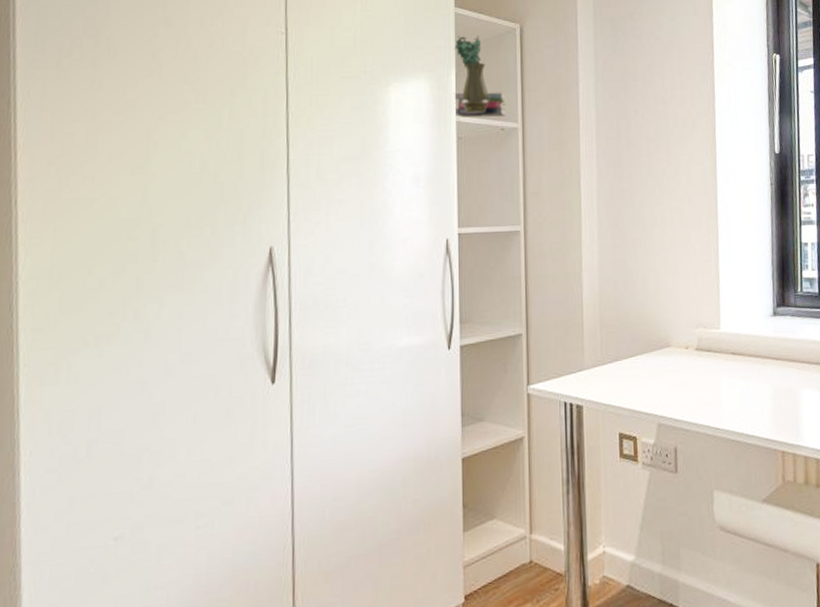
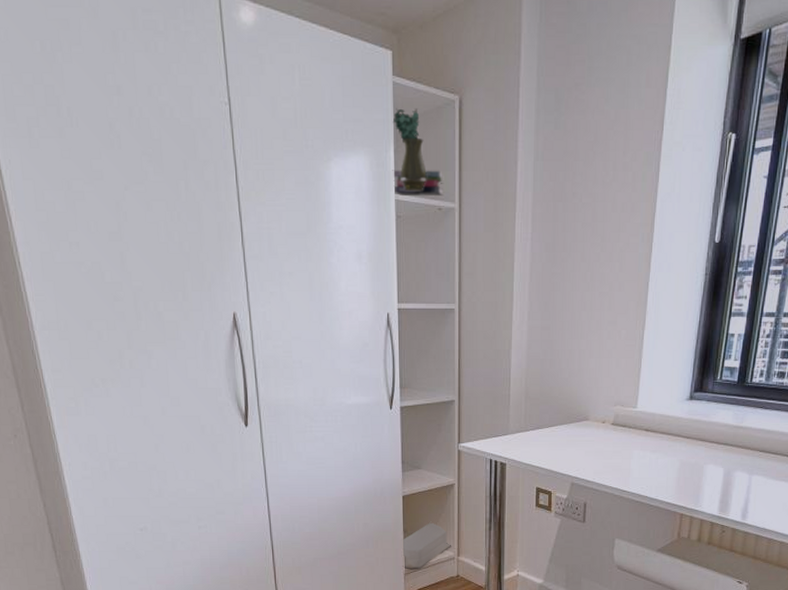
decorative box: none [461,489,523,559] -> present [402,521,452,569]

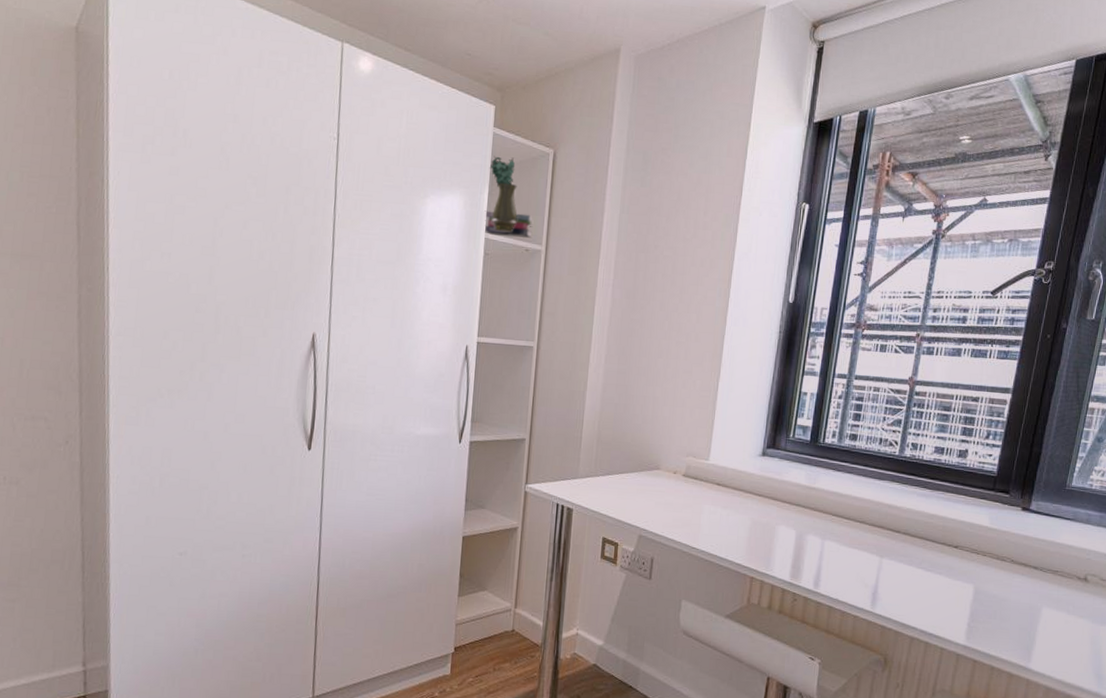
decorative box: present [402,521,452,569] -> none [455,567,510,619]

